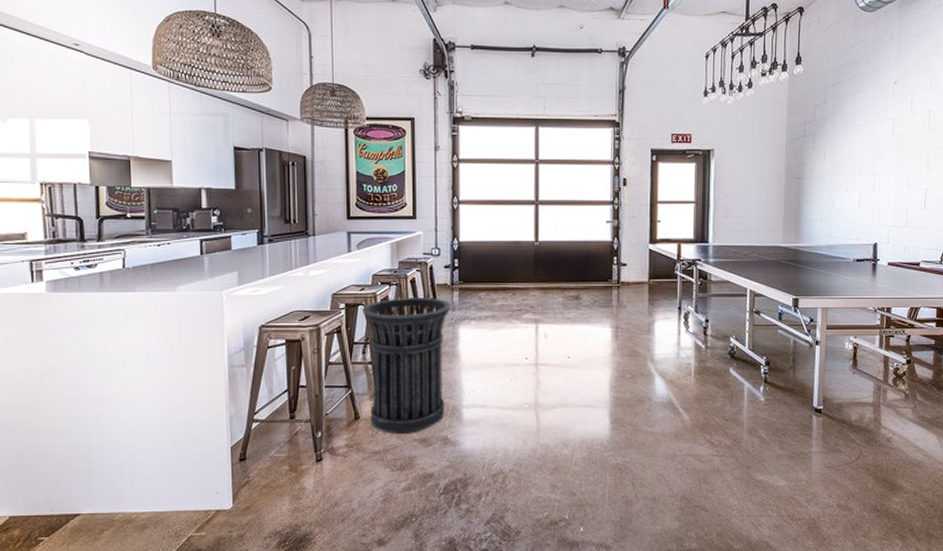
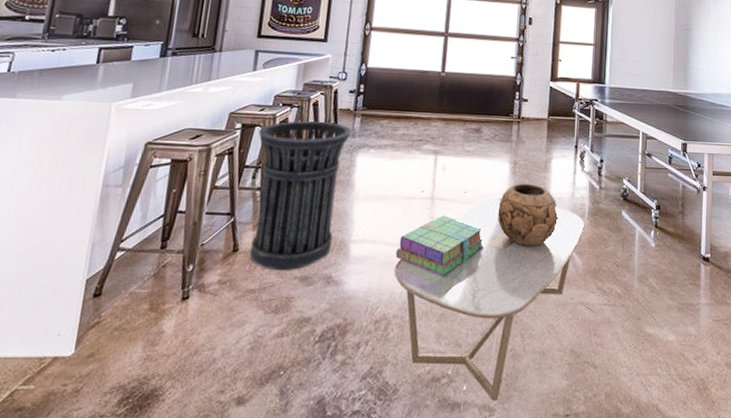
coffee table: none [506,361,692,540] -> present [394,197,585,401]
stack of books: none [506,380,592,435] -> present [395,215,485,277]
decorative bowl: none [602,346,665,405] -> present [497,183,559,247]

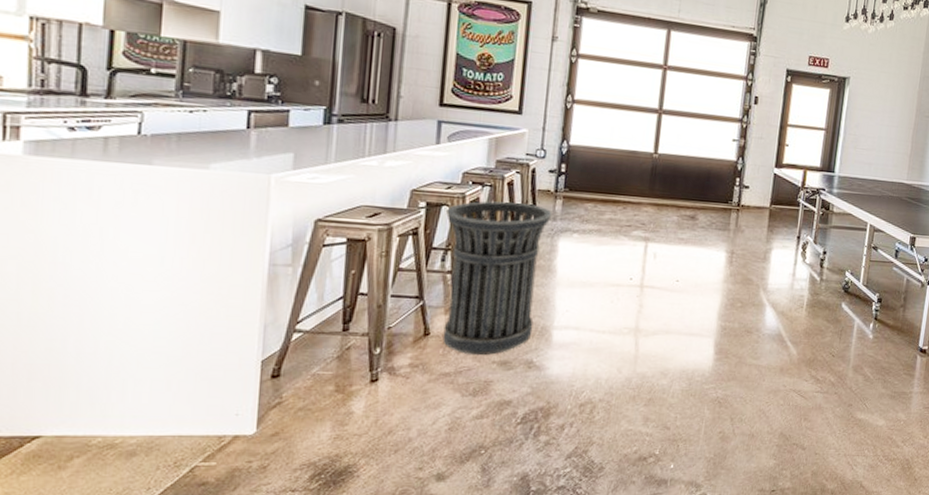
coffee table: present [394,197,585,401] -> none [599,287,803,478]
stack of books: present [395,215,485,277] -> none [601,303,697,363]
decorative bowl: present [497,183,559,247] -> none [710,273,776,336]

